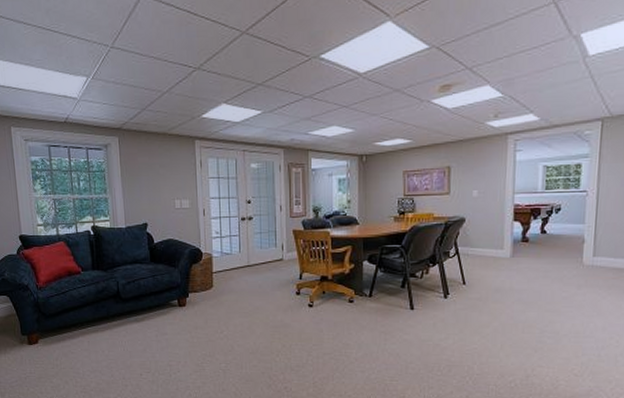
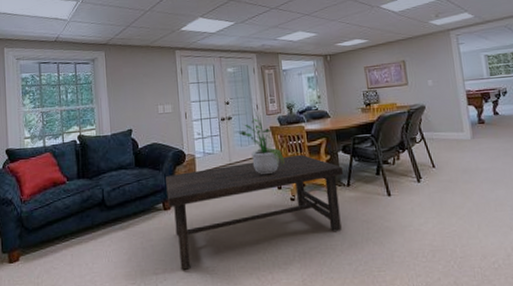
coffee table: none [181,261,367,364] -> present [166,154,344,270]
potted plant: none [259,209,305,280] -> present [238,108,284,175]

